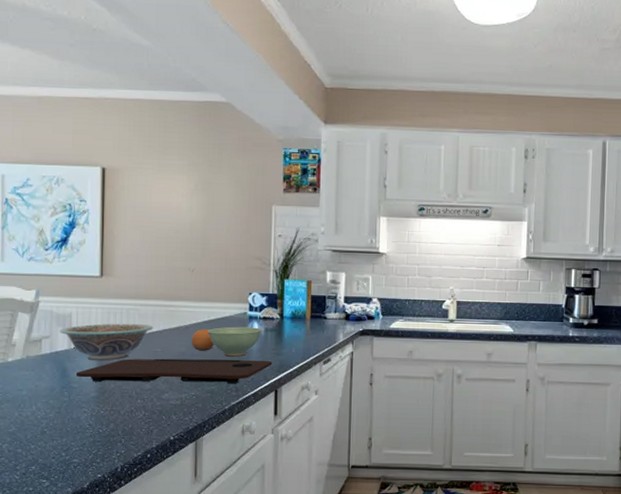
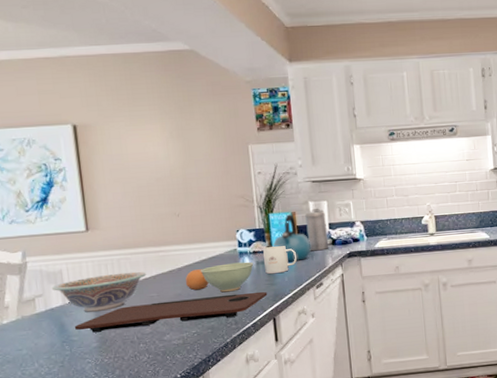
mug: none [272,313,308,344] -> present [263,245,298,275]
kettle: none [284,283,323,332] -> present [272,214,311,262]
canister: none [320,283,342,325] -> present [305,212,329,252]

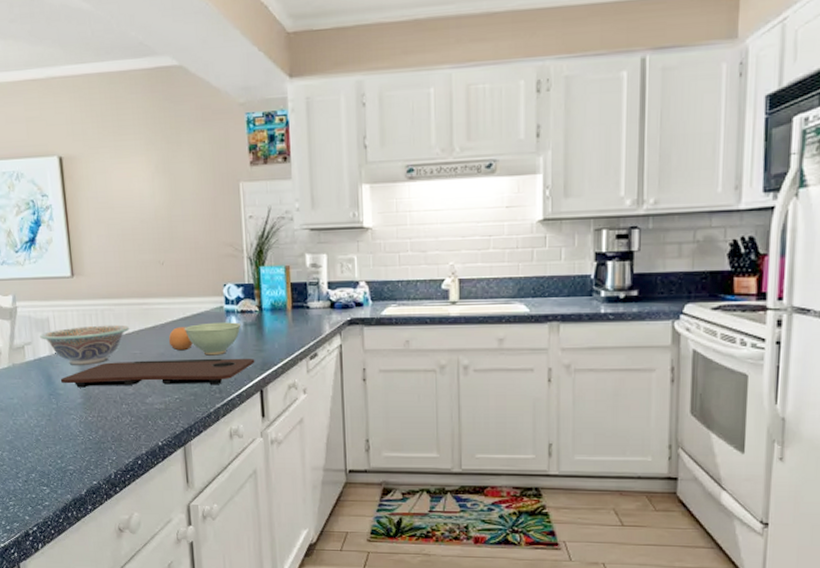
mug: present [263,245,298,275] -> none [251,305,290,339]
kettle: present [272,214,311,262] -> none [262,269,305,325]
canister: present [305,212,329,252] -> none [300,267,327,315]

